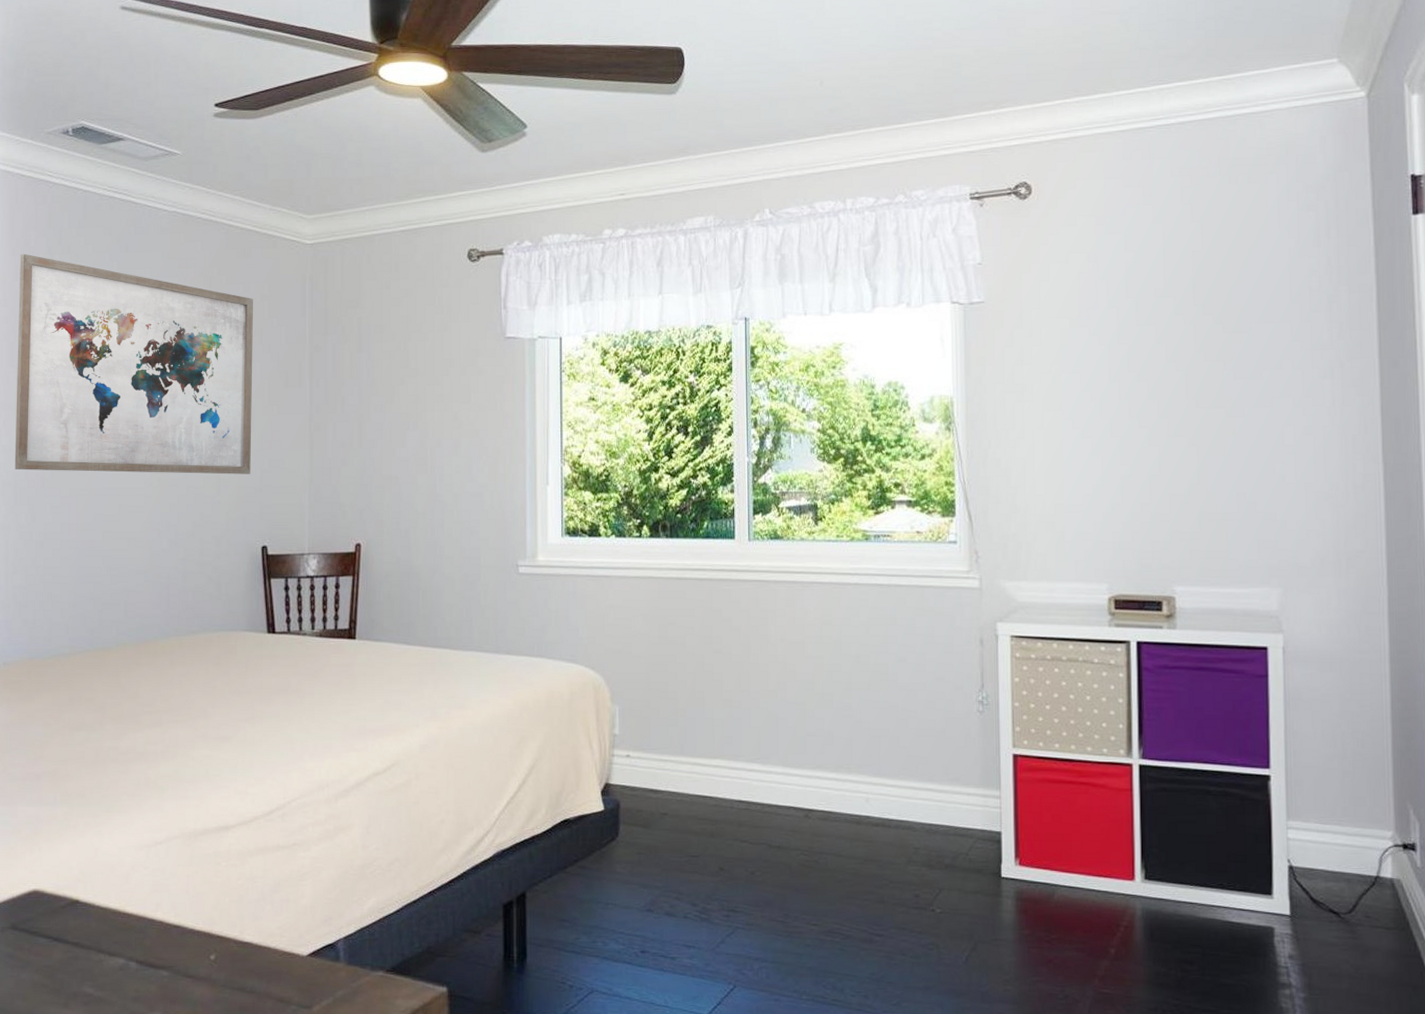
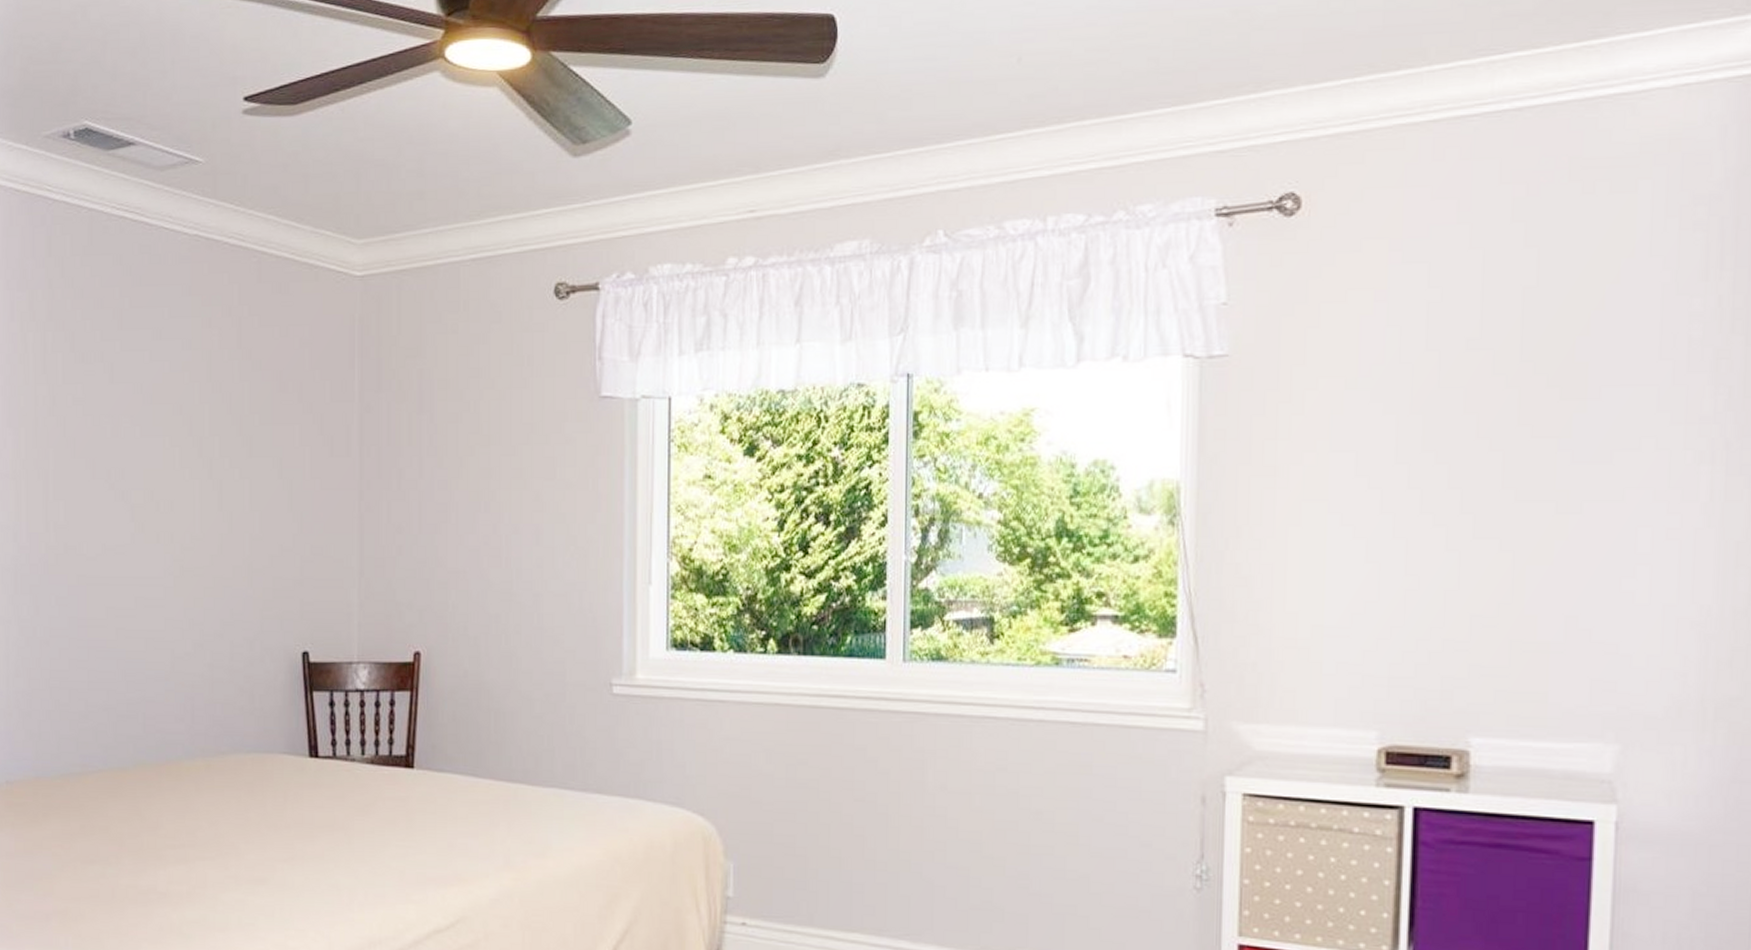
wall art: present [14,253,254,475] -> none [14,287,292,563]

